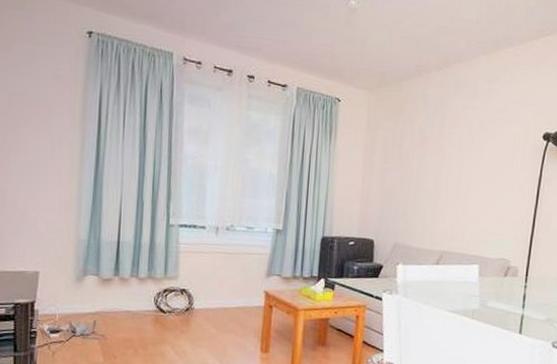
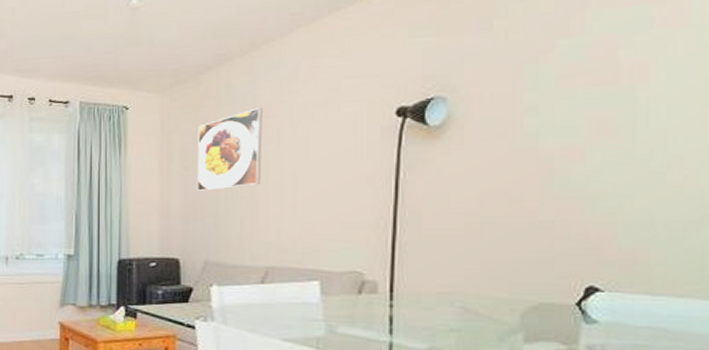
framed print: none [392,117,450,183] -> present [196,107,263,191]

